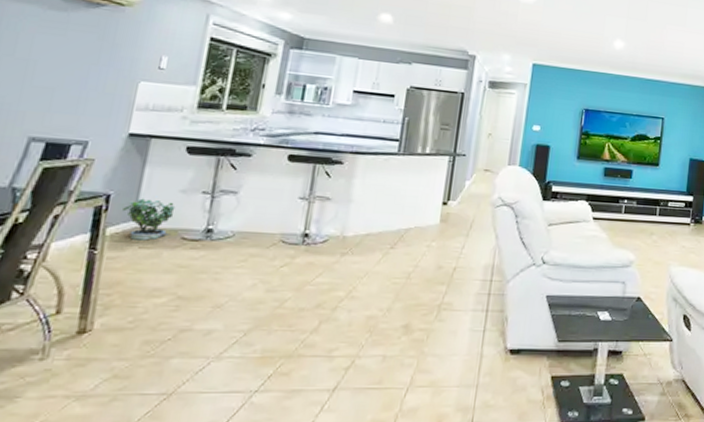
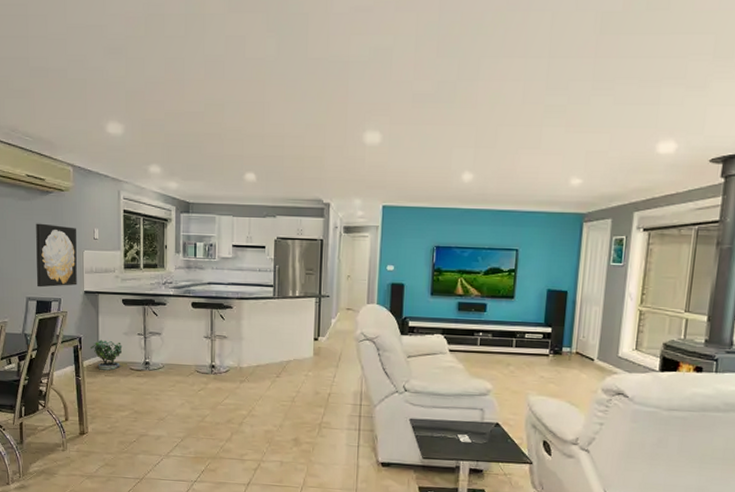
wall art: none [50,41,134,126] -> present [36,223,77,288]

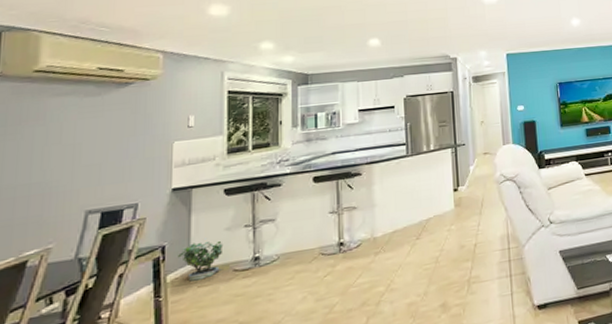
wall art: present [36,223,77,288] -> none [102,118,164,196]

